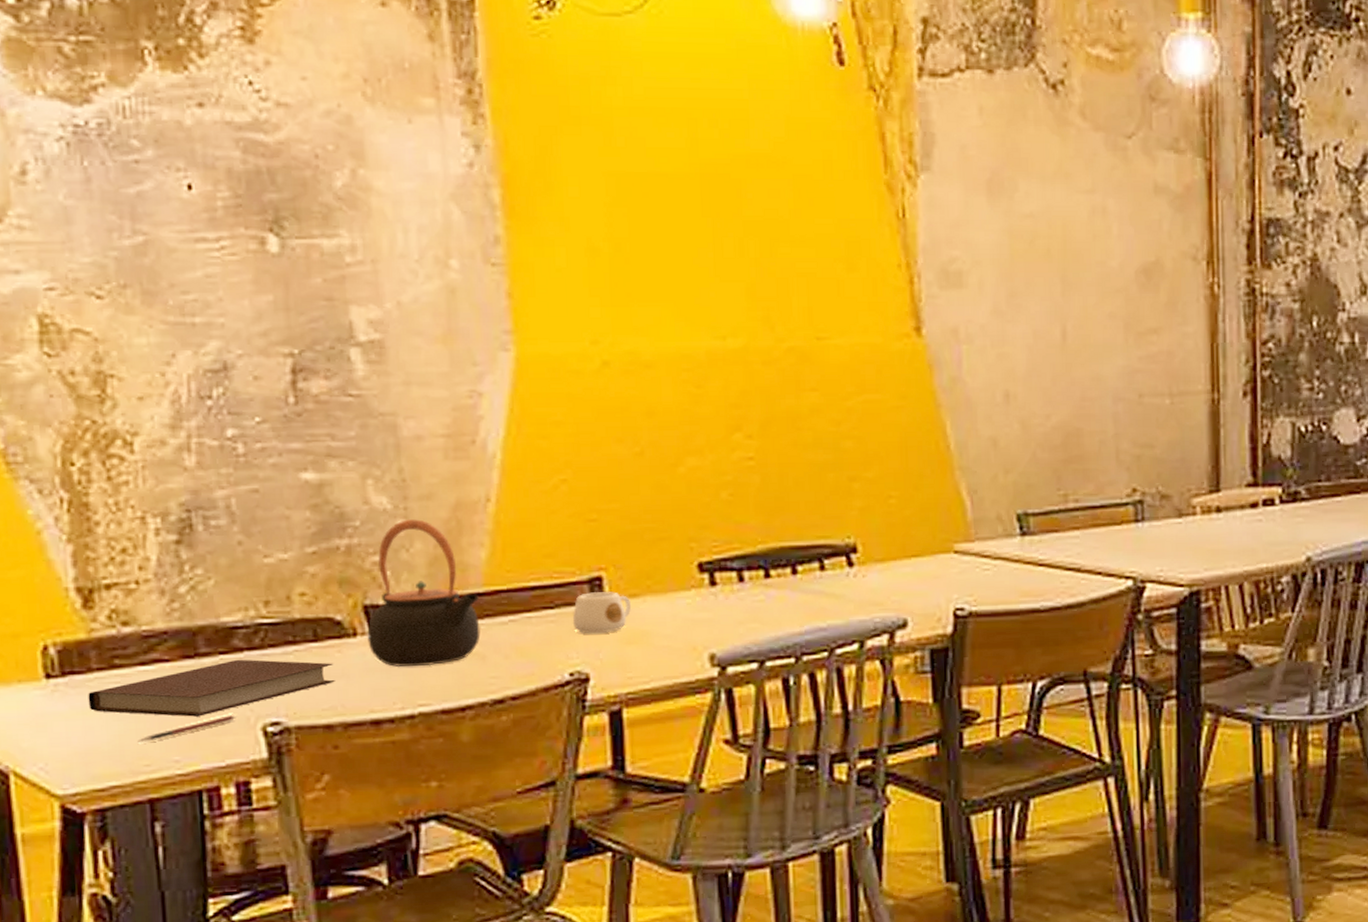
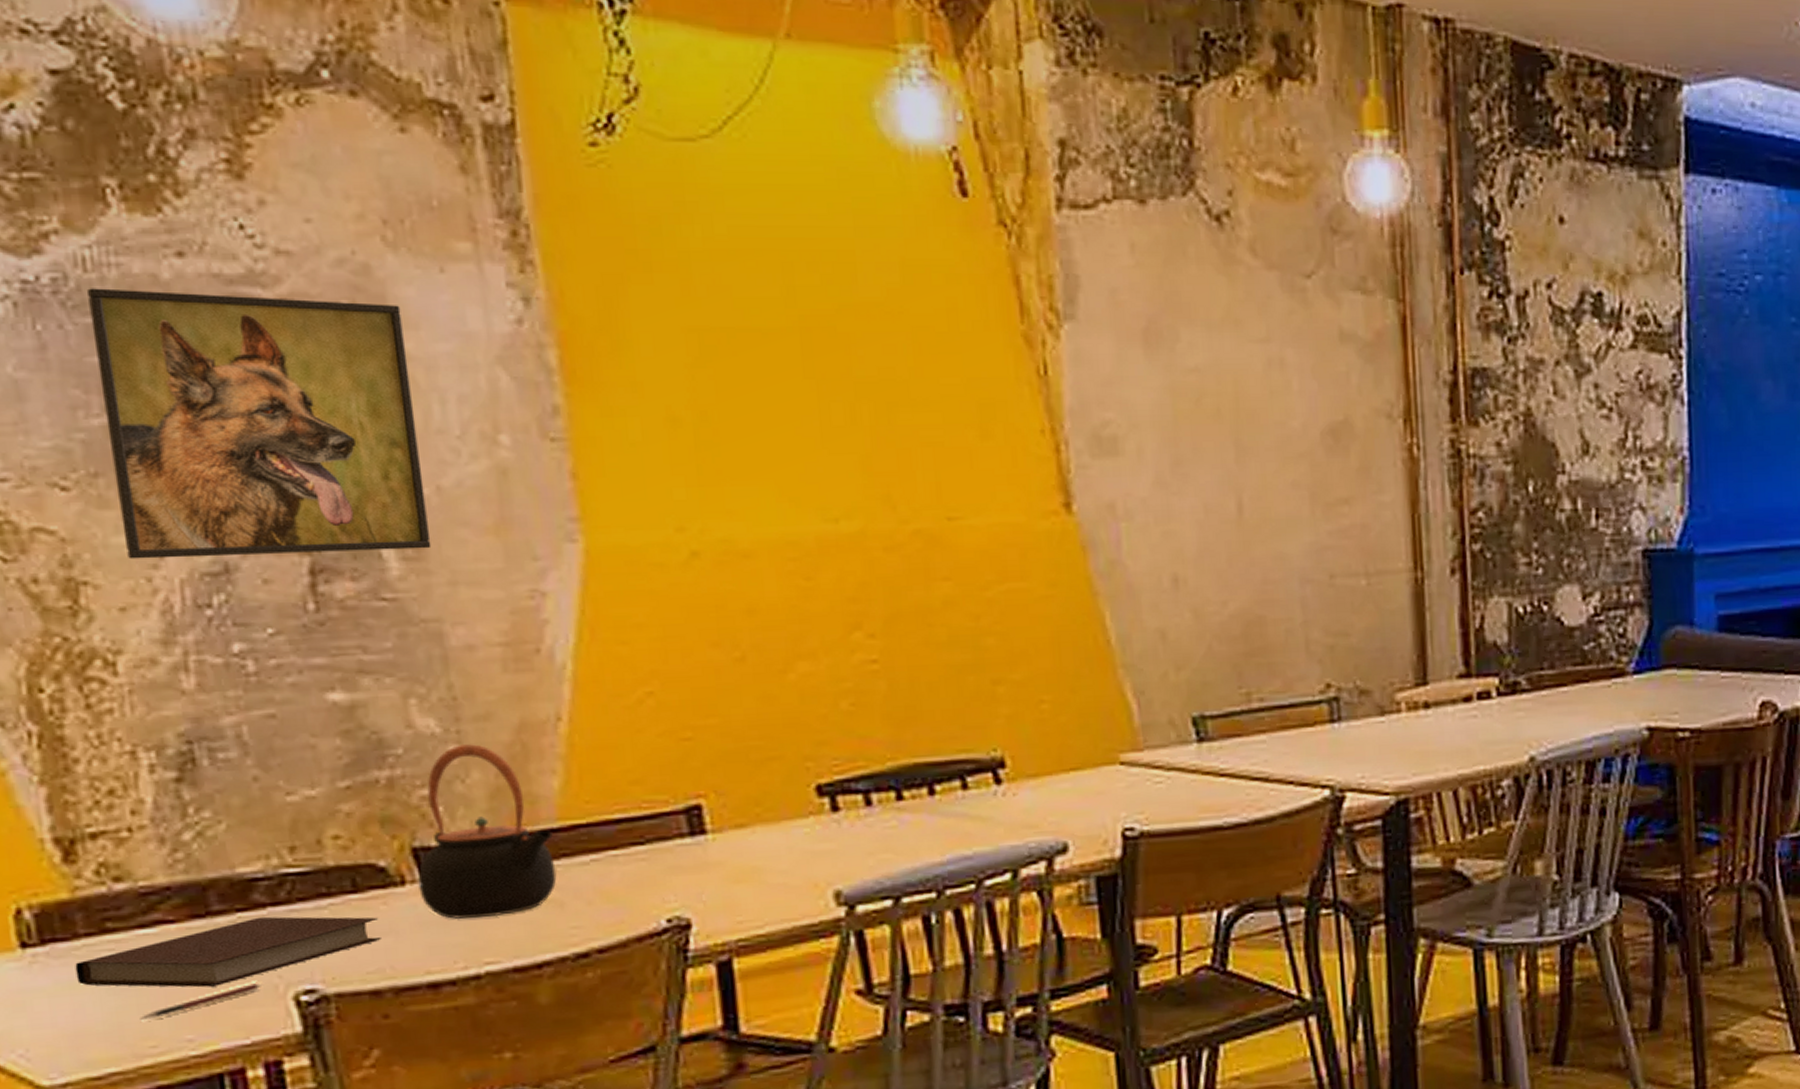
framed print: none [126,132,391,357] -> present [87,288,432,559]
mug: present [572,592,632,634] -> none [667,822,739,872]

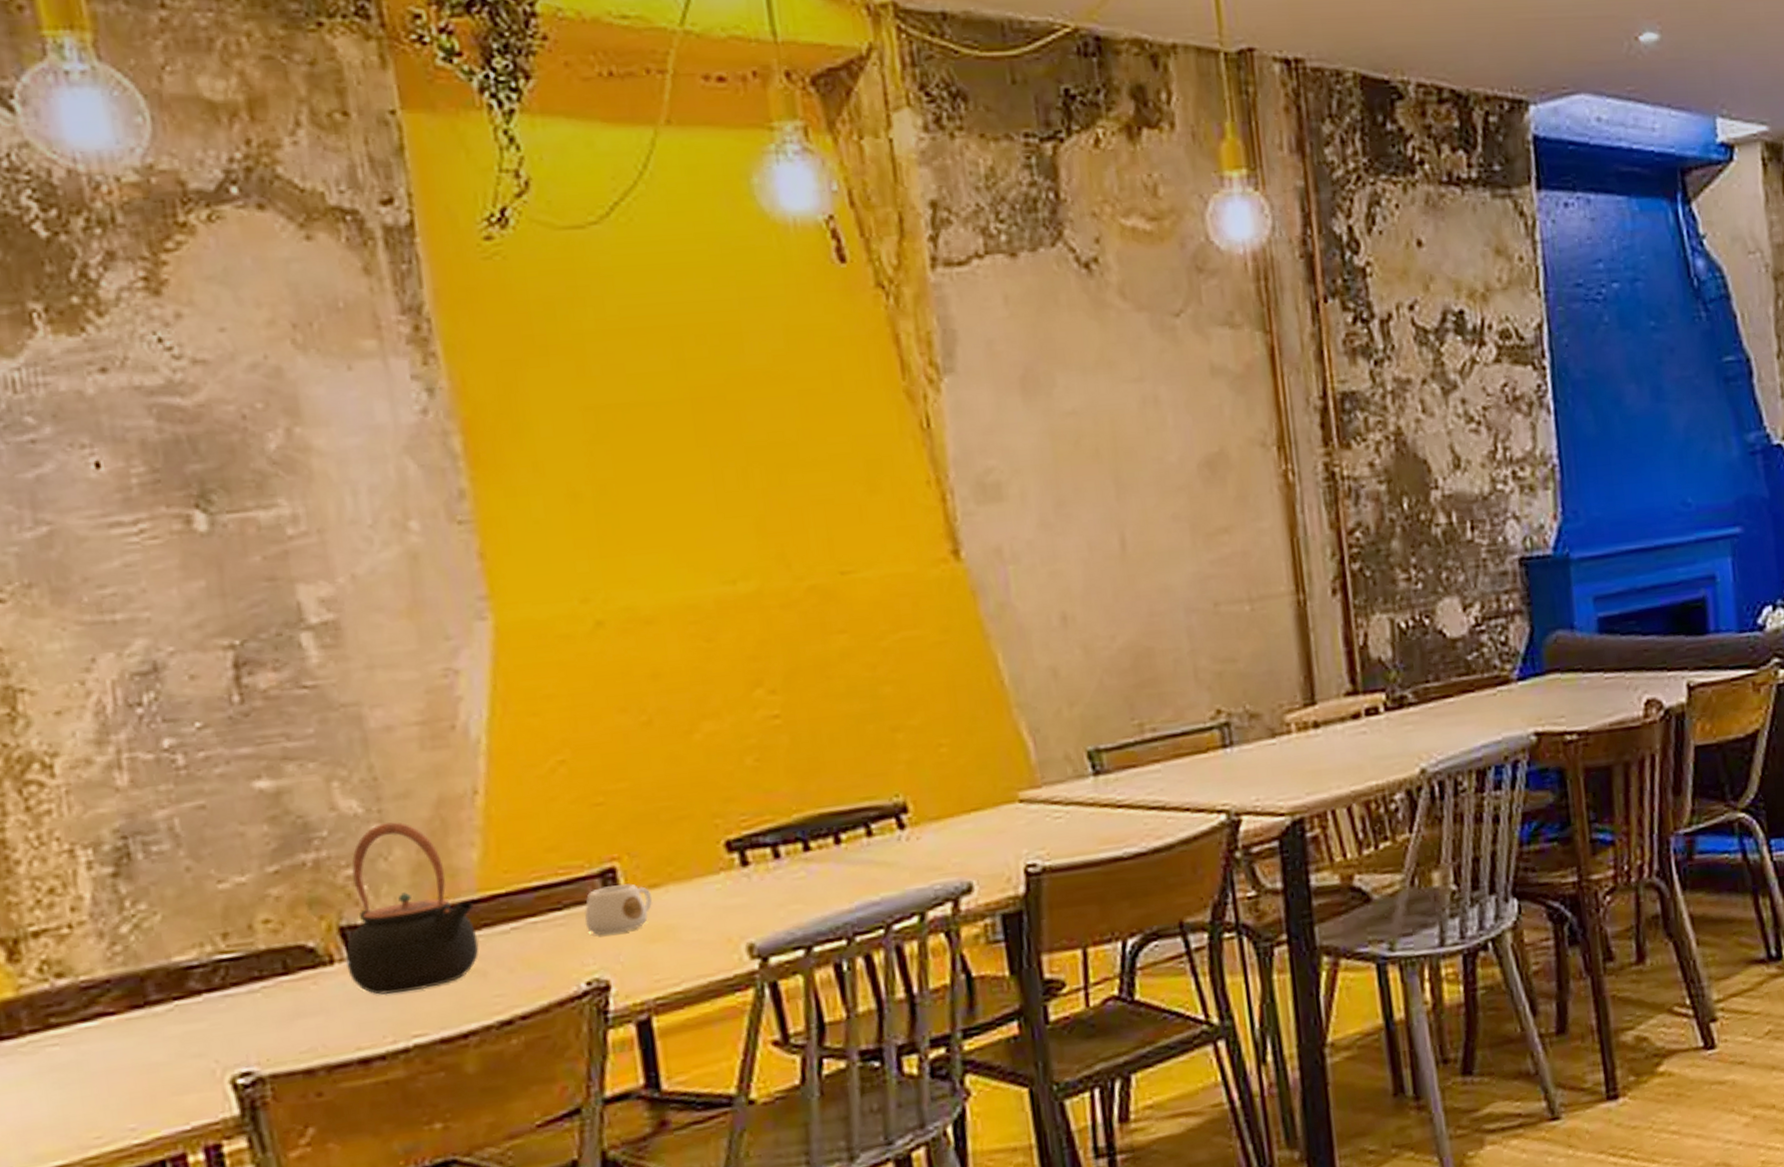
notebook: present [75,916,381,988] -> none [21,997,313,1081]
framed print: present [87,288,432,559] -> none [18,403,348,665]
pen: present [140,982,261,1021] -> none [84,1068,199,1113]
mug: none [667,822,739,872] -> present [584,883,653,935]

